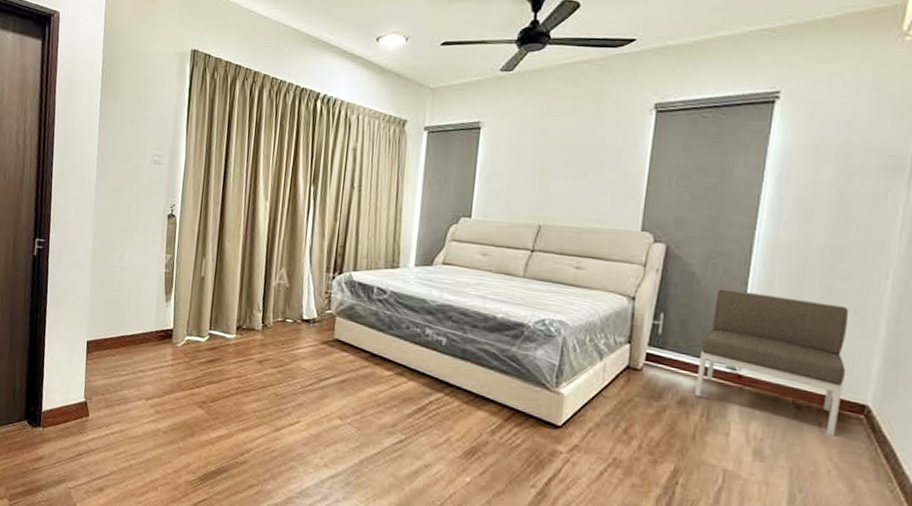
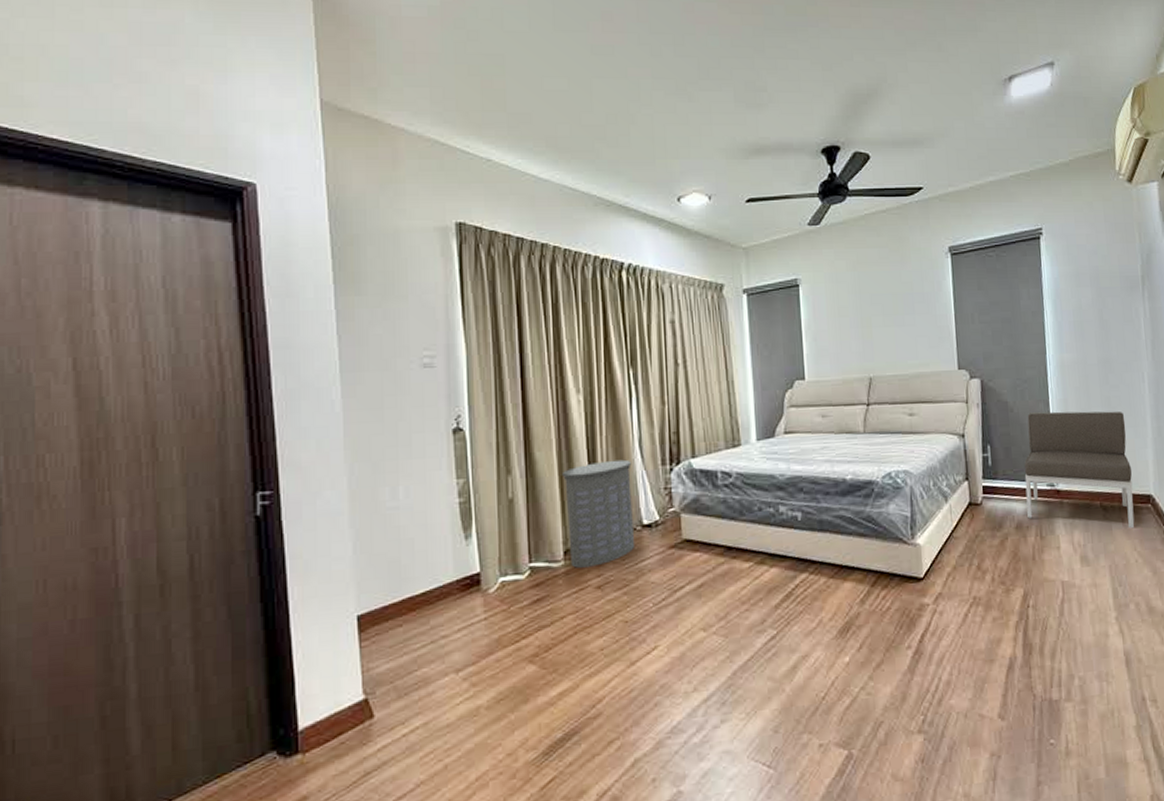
laundry hamper: none [241,260,301,345] -> present [563,459,635,568]

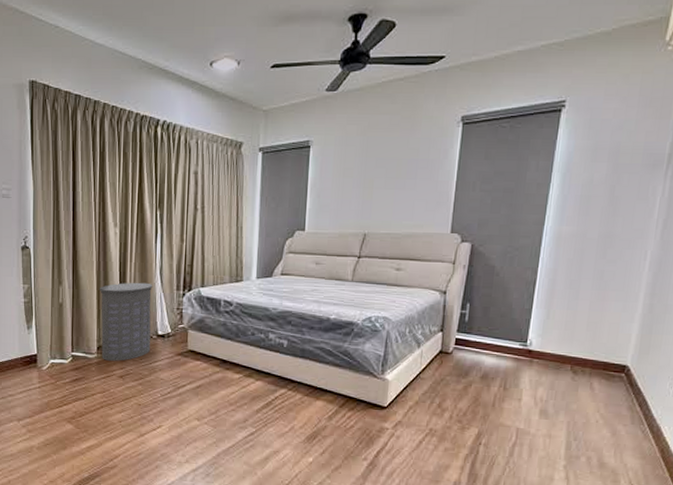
chair: present [1024,411,1135,529] -> none [495,278,616,393]

